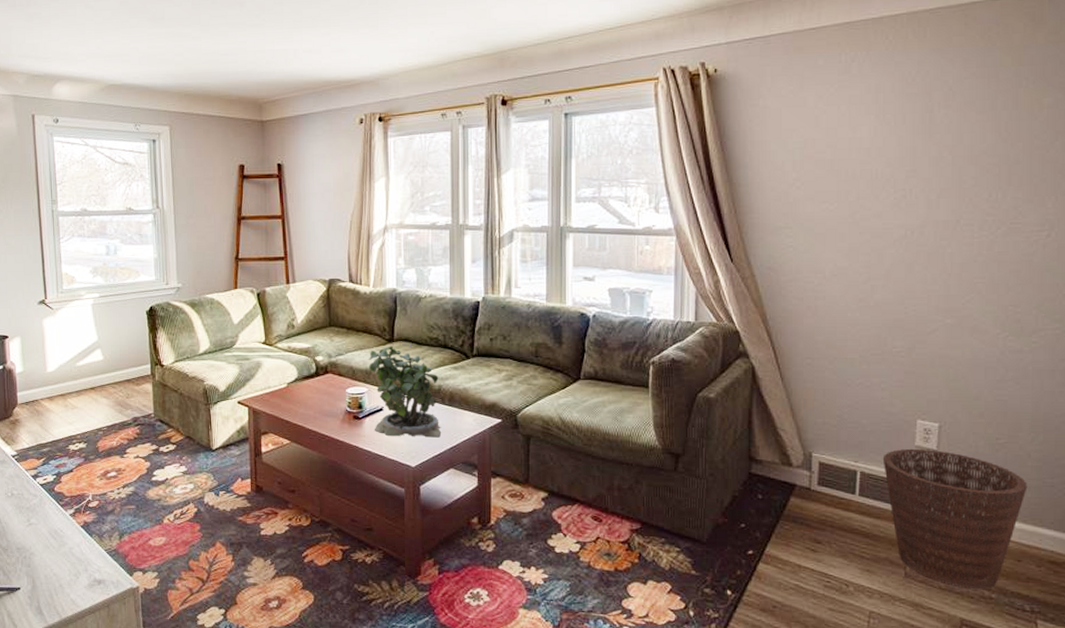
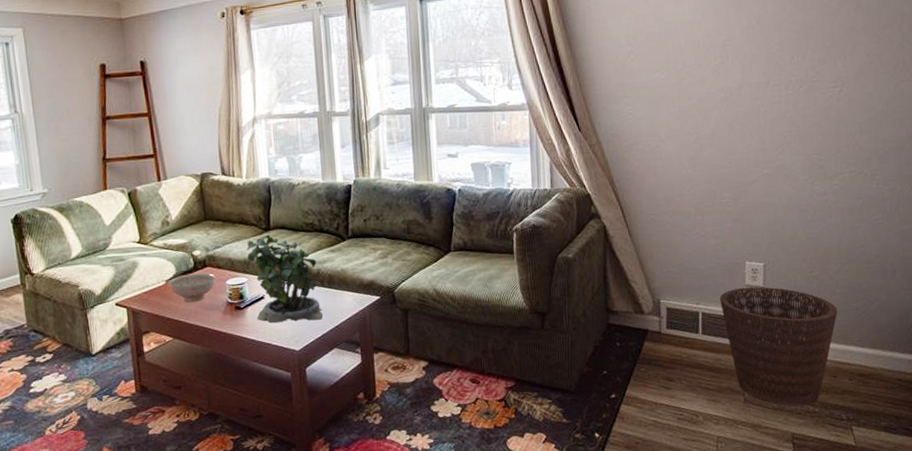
decorative bowl: none [290,379,336,407] -> present [168,272,216,302]

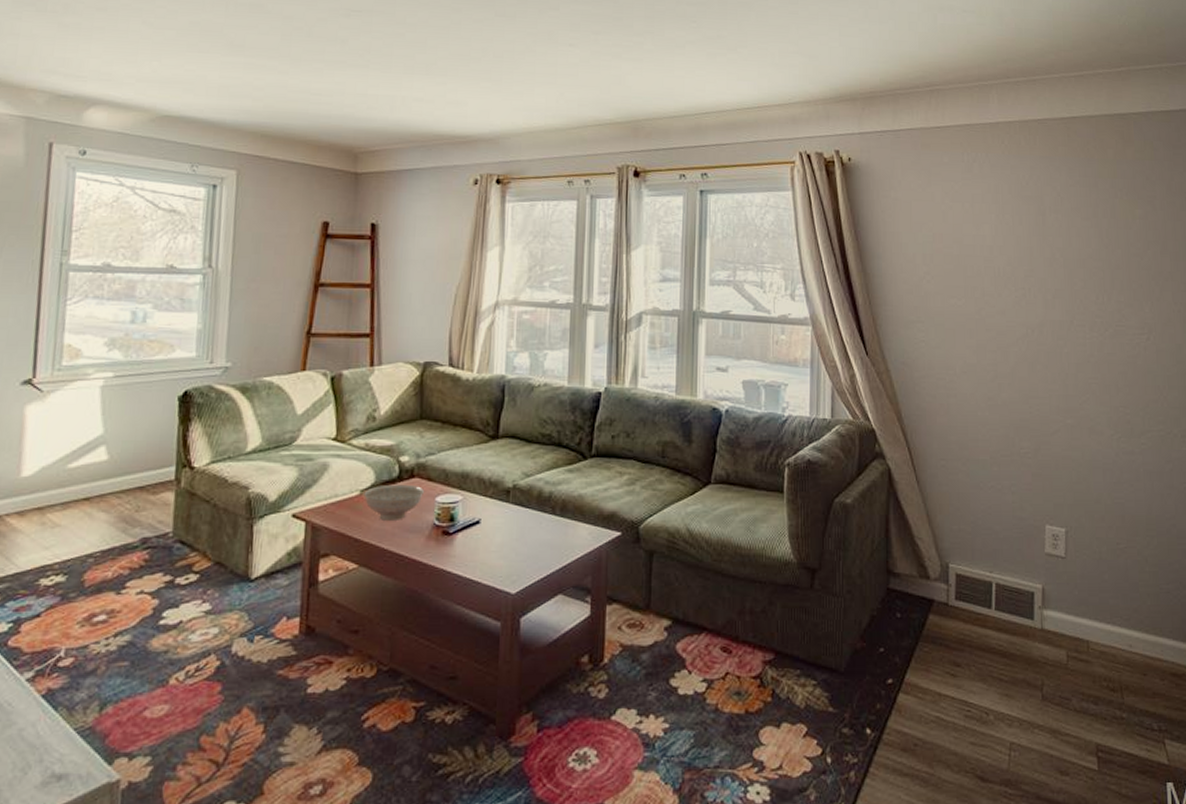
potted plant: present [246,232,323,323] -> none [465,442,551,556]
basket: present [719,286,838,407] -> none [1015,556,1147,710]

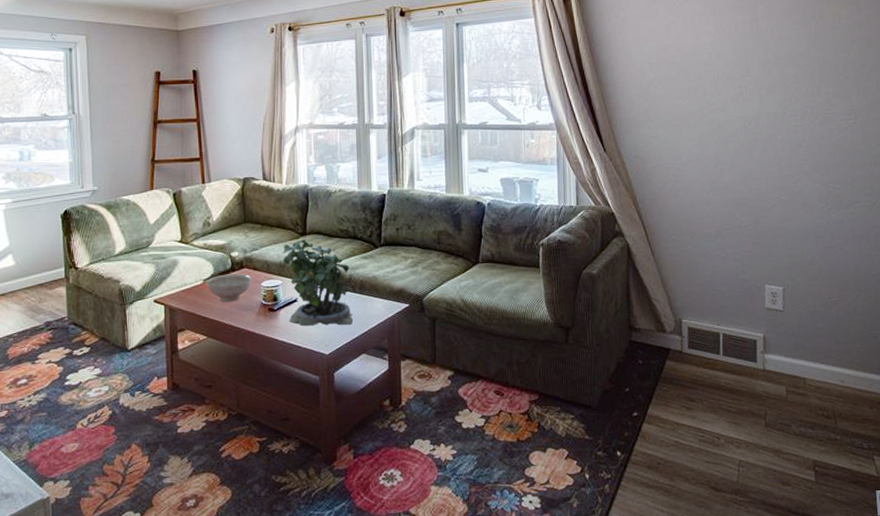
potted plant: none [465,442,551,556] -> present [282,237,353,326]

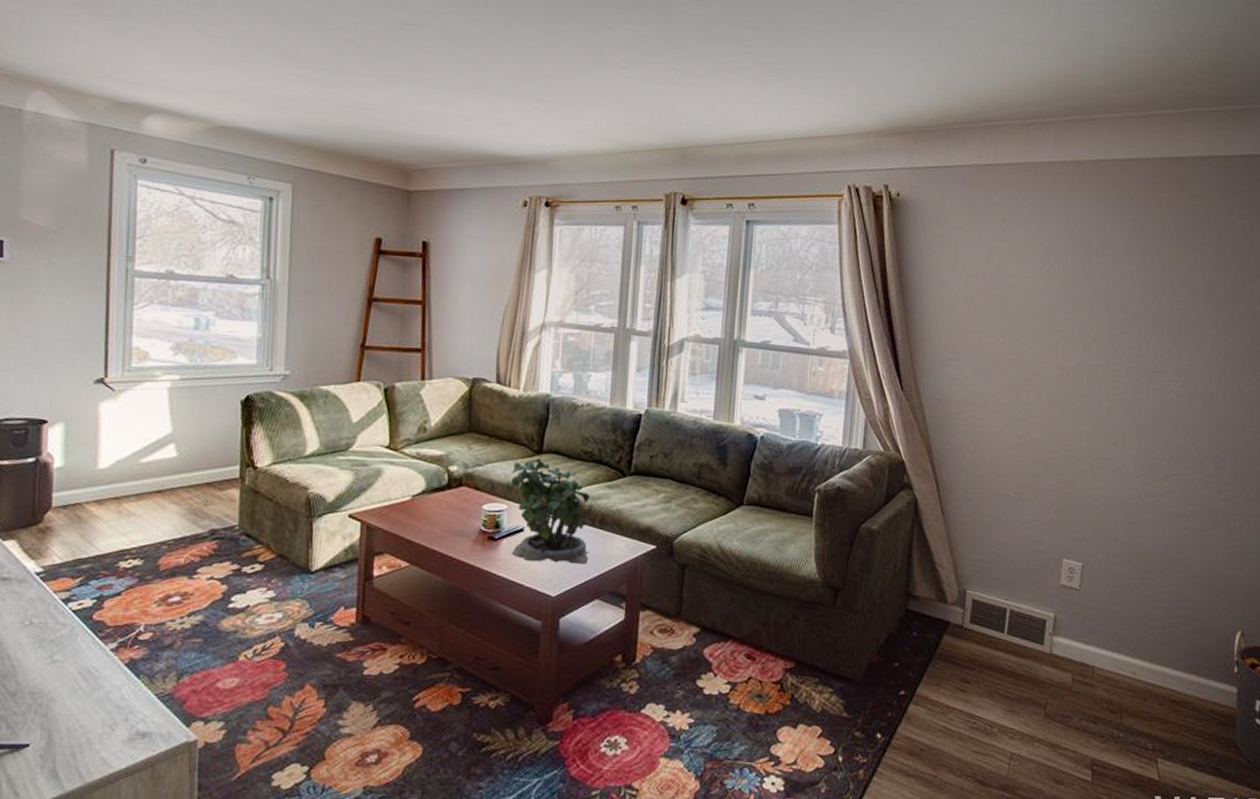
decorative bowl: present [206,274,252,302] -> none [415,491,471,525]

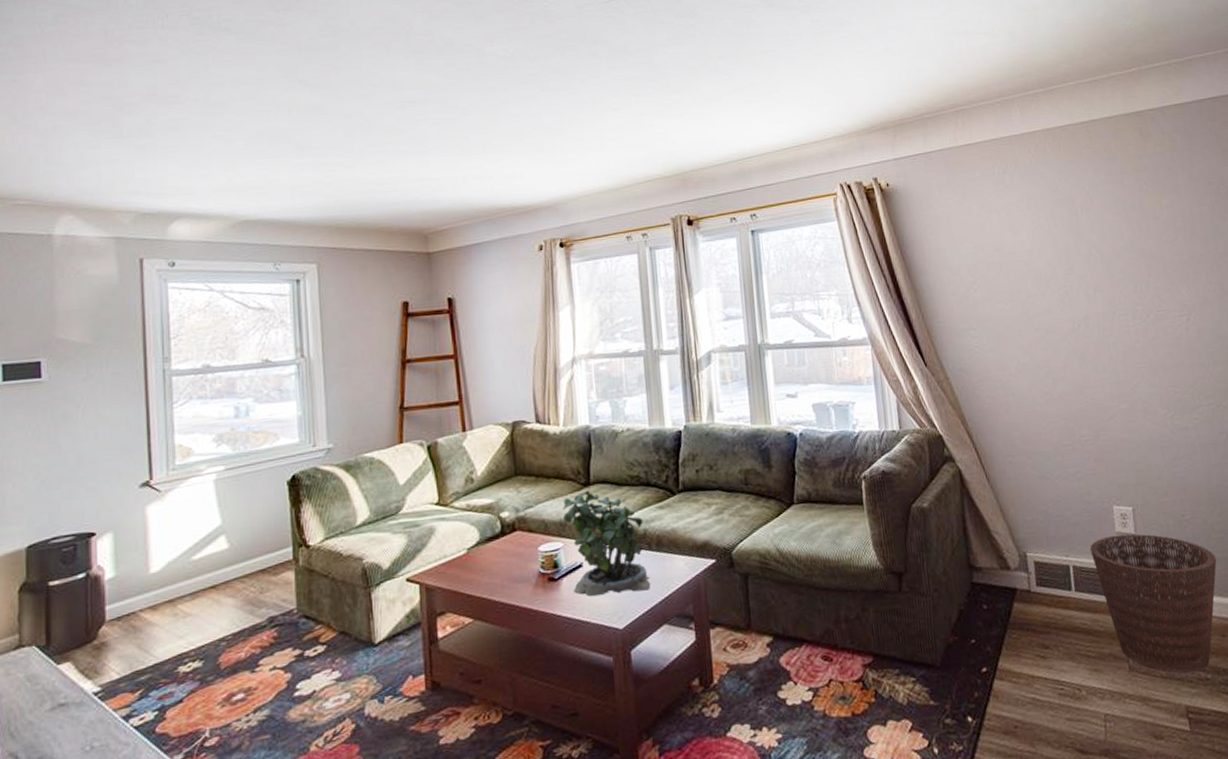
basket: none [1030,587,1155,729] -> present [1090,534,1217,674]

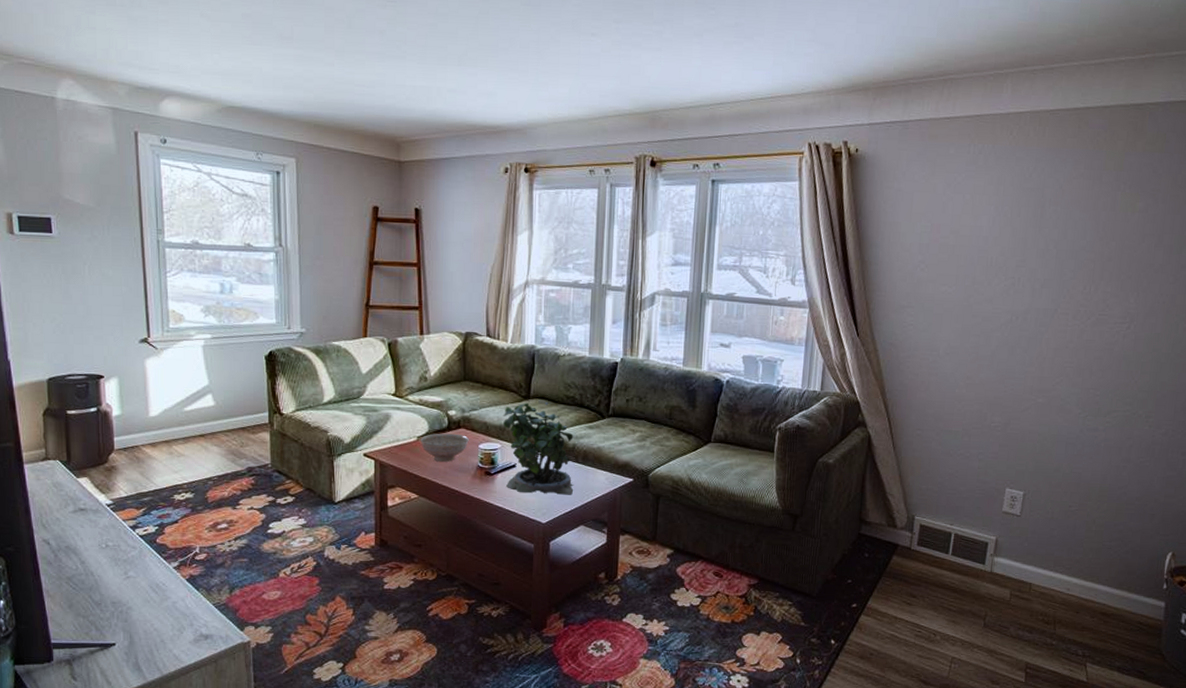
decorative bowl: none [470,538,527,575] -> present [420,433,469,462]
basket: present [1090,534,1217,674] -> none [974,513,1091,638]

